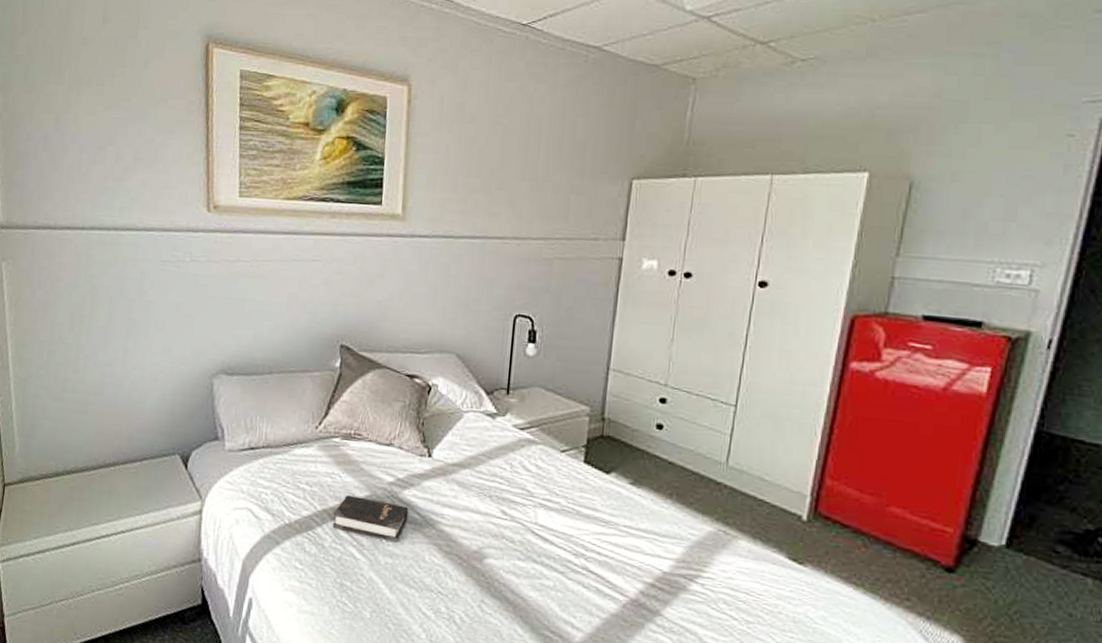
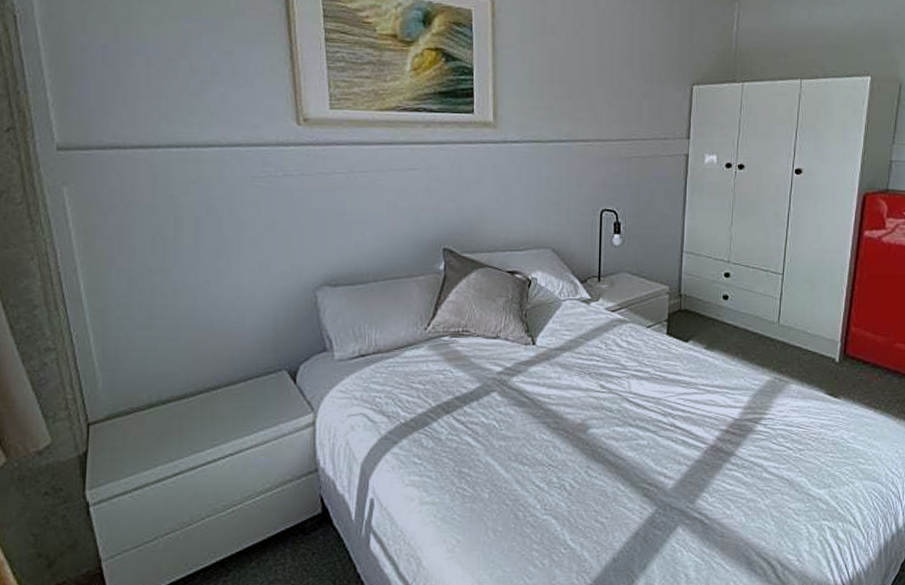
hardback book: present [332,495,409,542] -> none [447,389,518,426]

